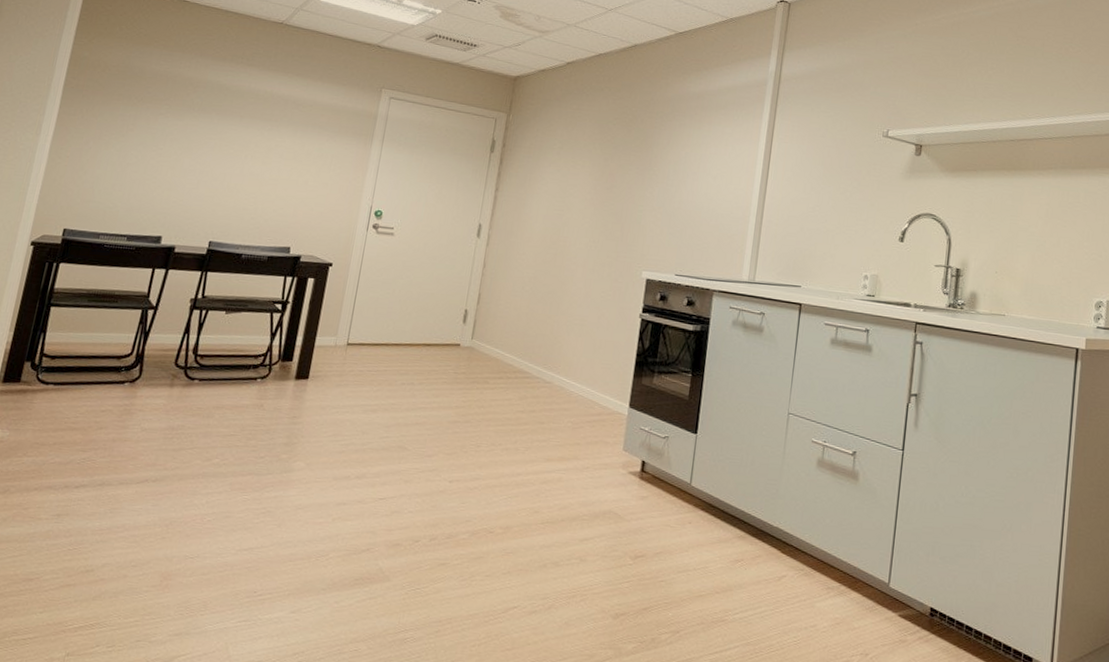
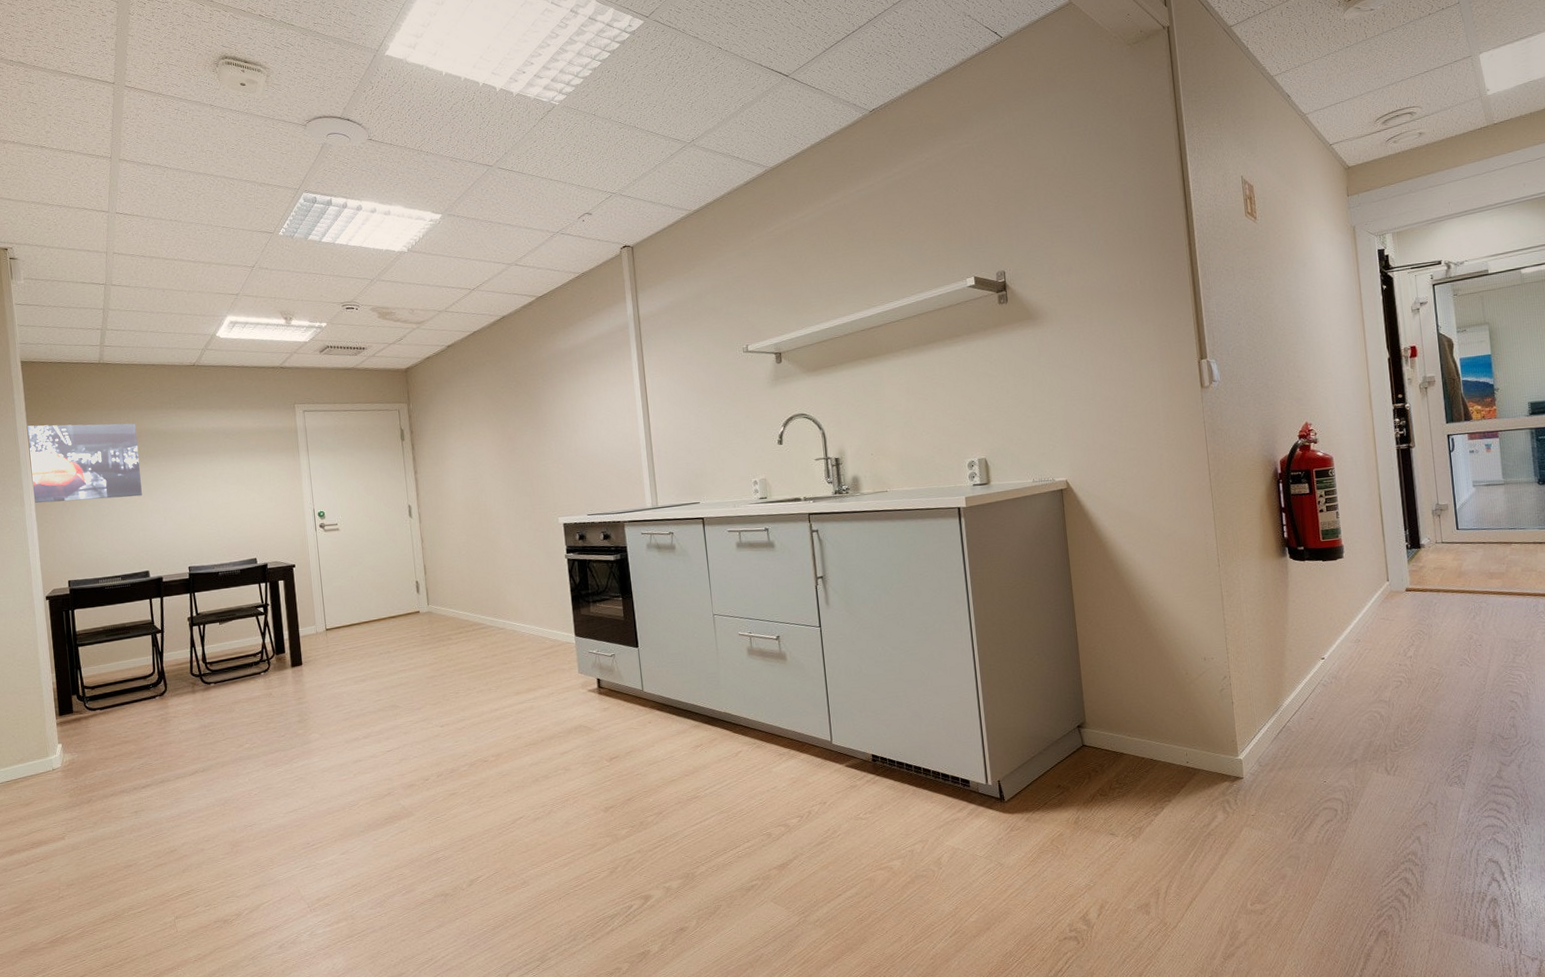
wall art: none [54,47,197,152] -> present [25,423,142,503]

